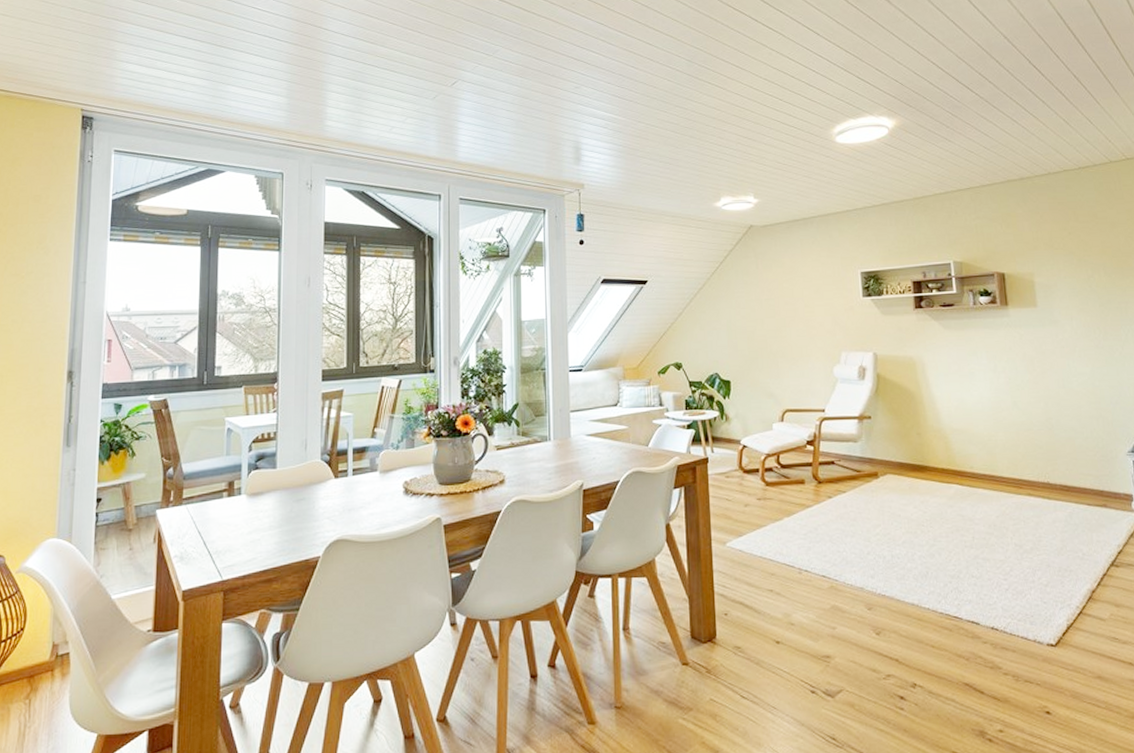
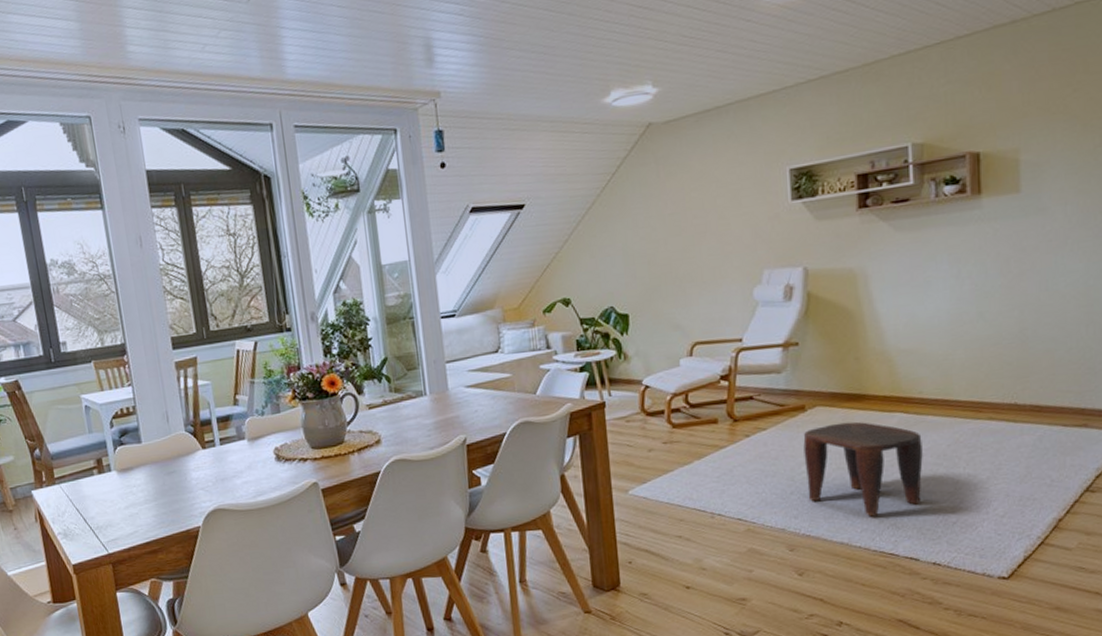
stool: none [877,490,978,580] -> present [803,421,923,517]

